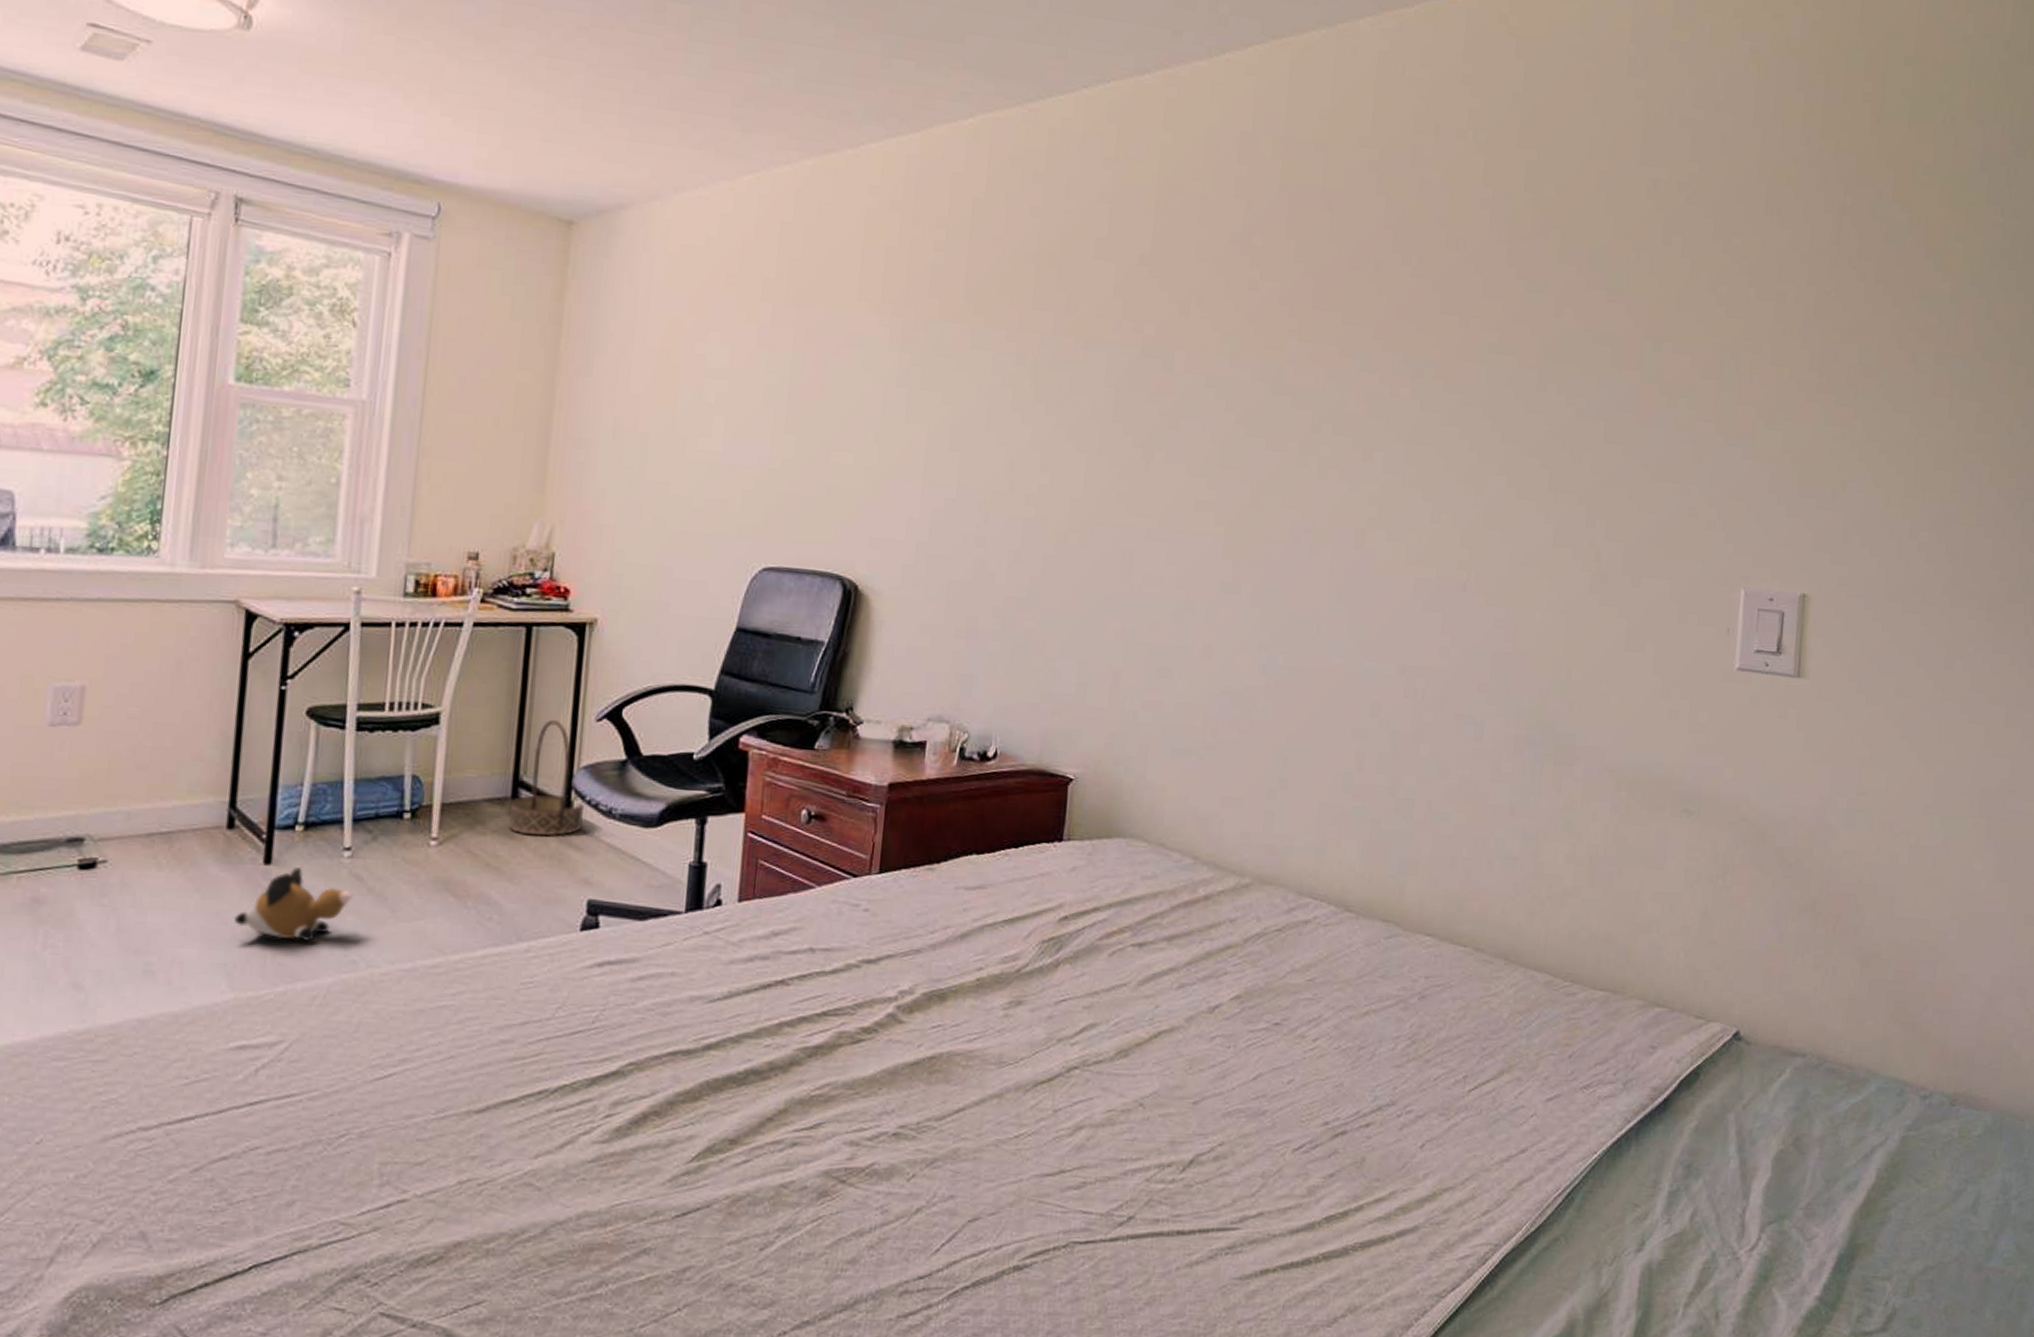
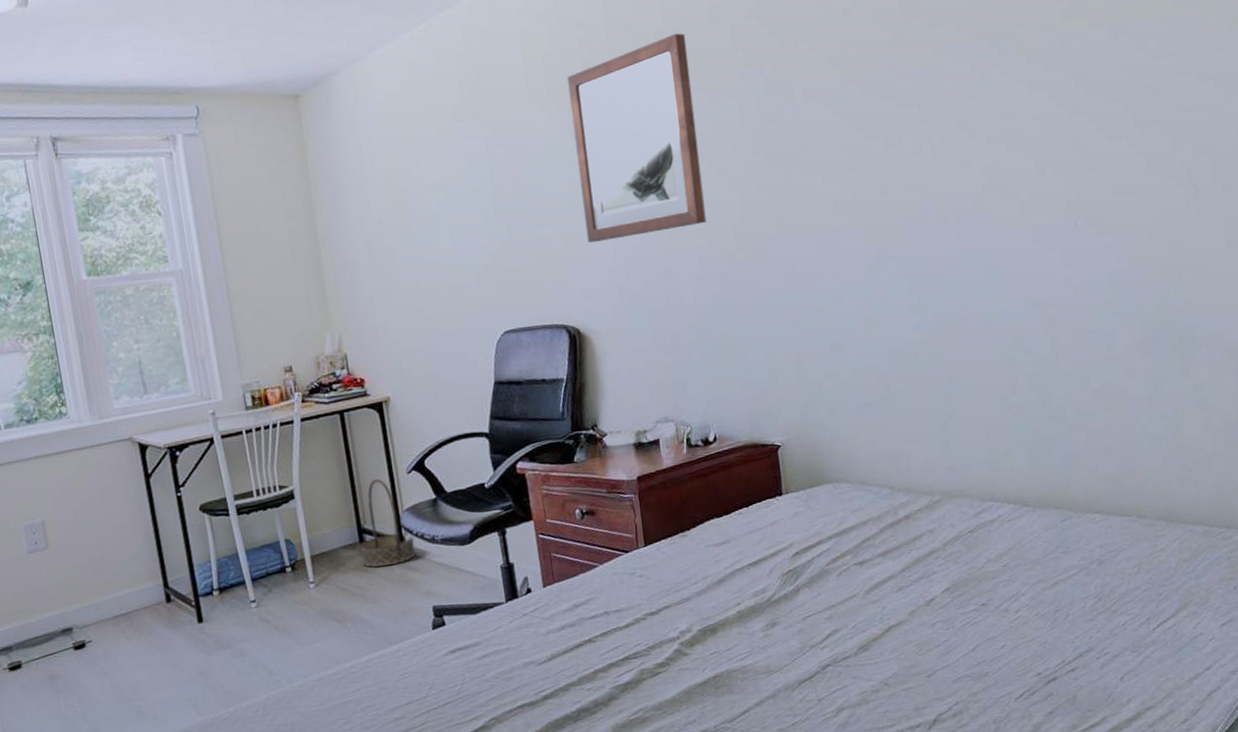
plush toy: present [233,867,353,942] -> none [187,621,265,673]
wall art: none [891,260,1062,490] -> present [567,33,707,243]

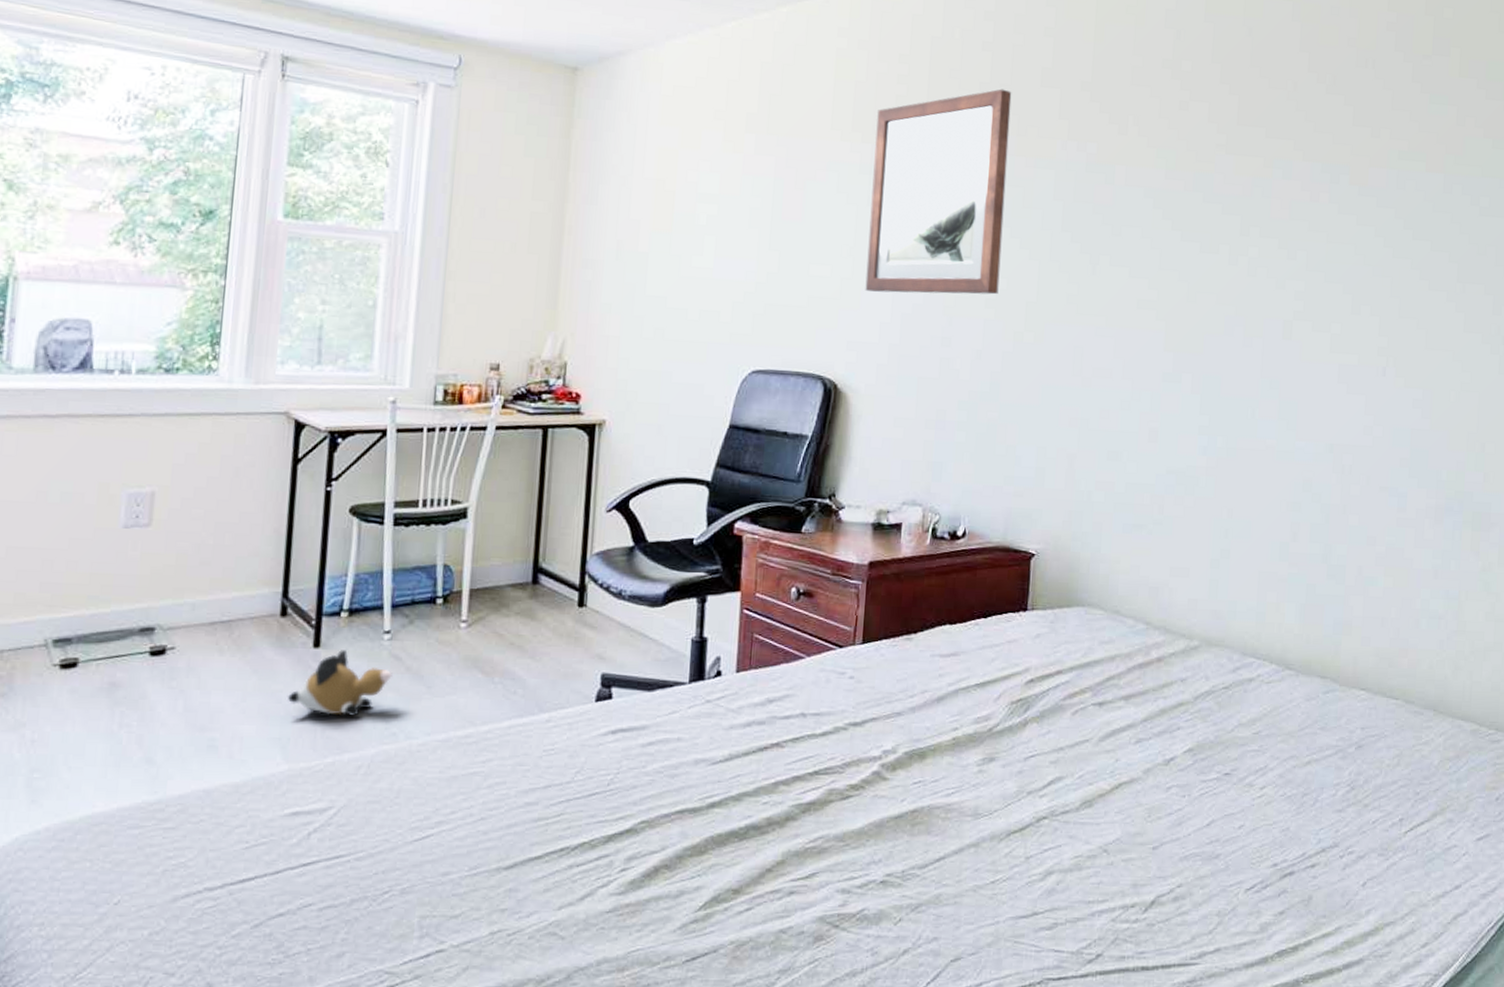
plush toy: none [187,621,265,673] -> present [287,650,392,717]
basket: present [359,478,416,568] -> none [529,511,598,617]

